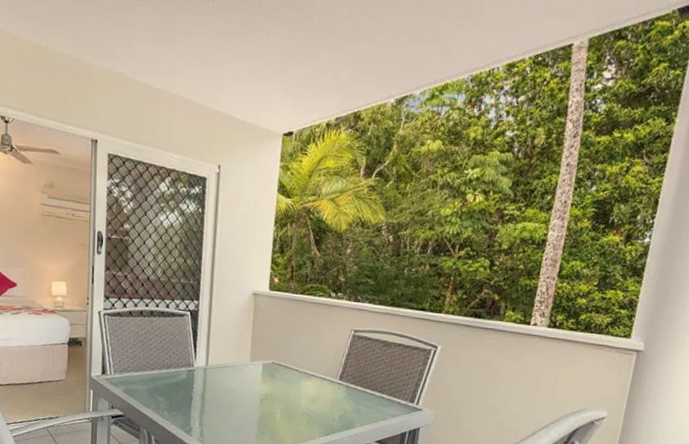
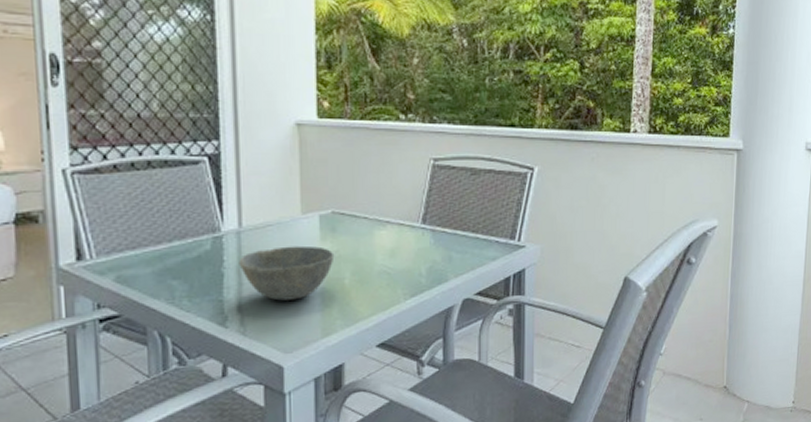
bowl: none [203,383,271,424] -> present [238,245,335,301]

